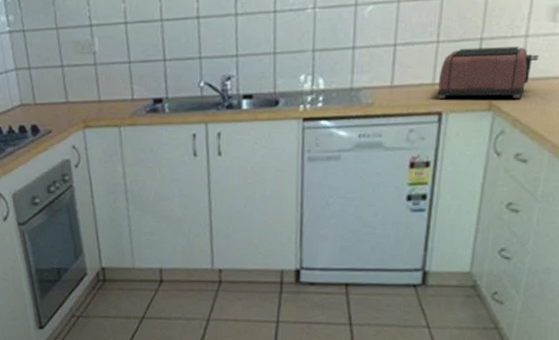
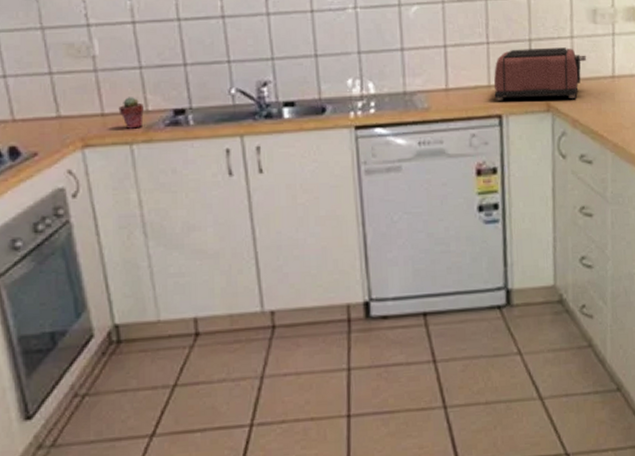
potted succulent: none [111,87,131,114] -> present [118,97,145,129]

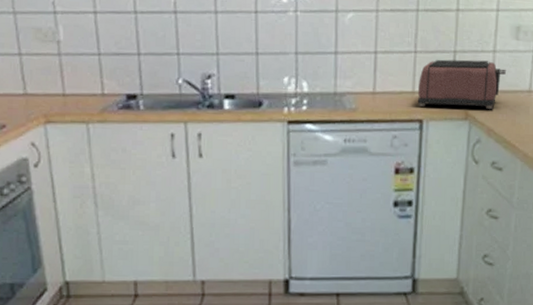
potted succulent: present [118,97,145,129] -> none [78,80,101,109]

